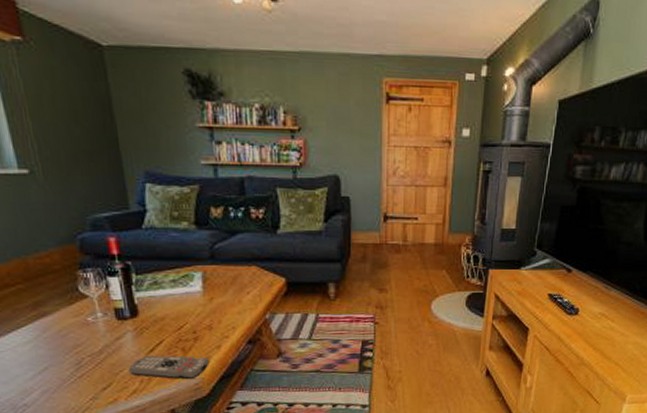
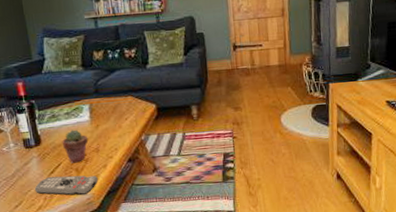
potted succulent: none [165,301,200,341] -> present [62,129,89,164]

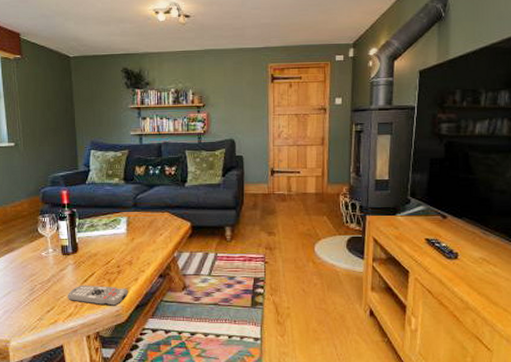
potted succulent: present [62,129,89,164] -> none [97,241,123,274]

